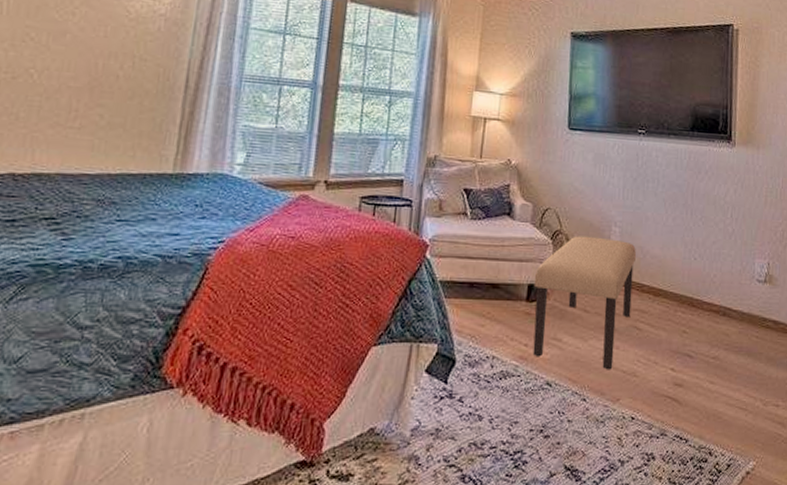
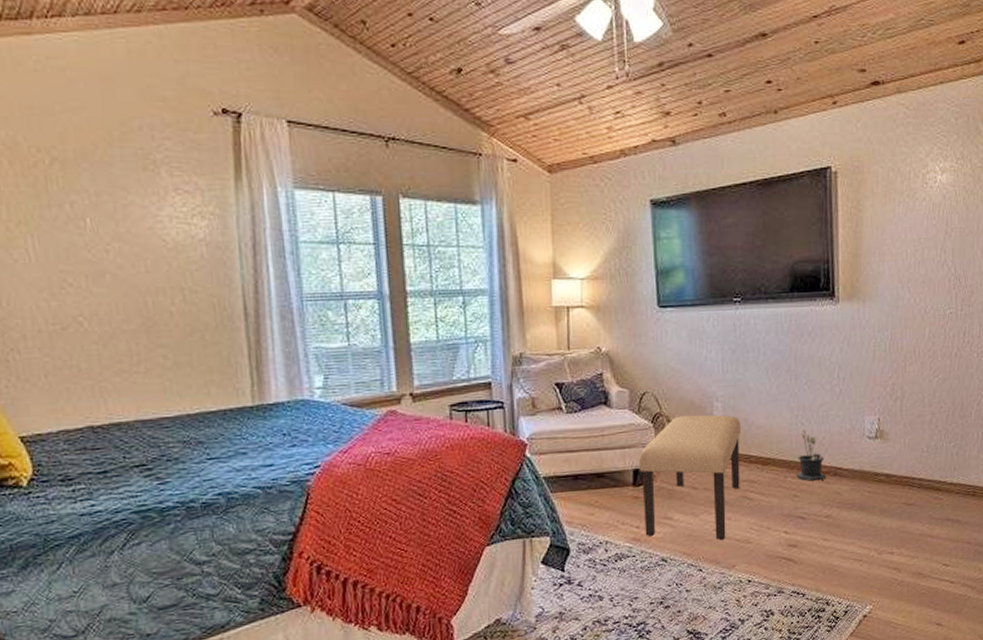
potted plant: none [685,264,716,319] -> present [795,429,826,481]

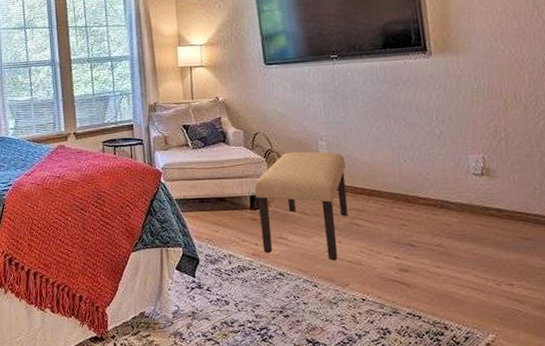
potted plant: present [795,429,826,481] -> none [402,165,434,212]

